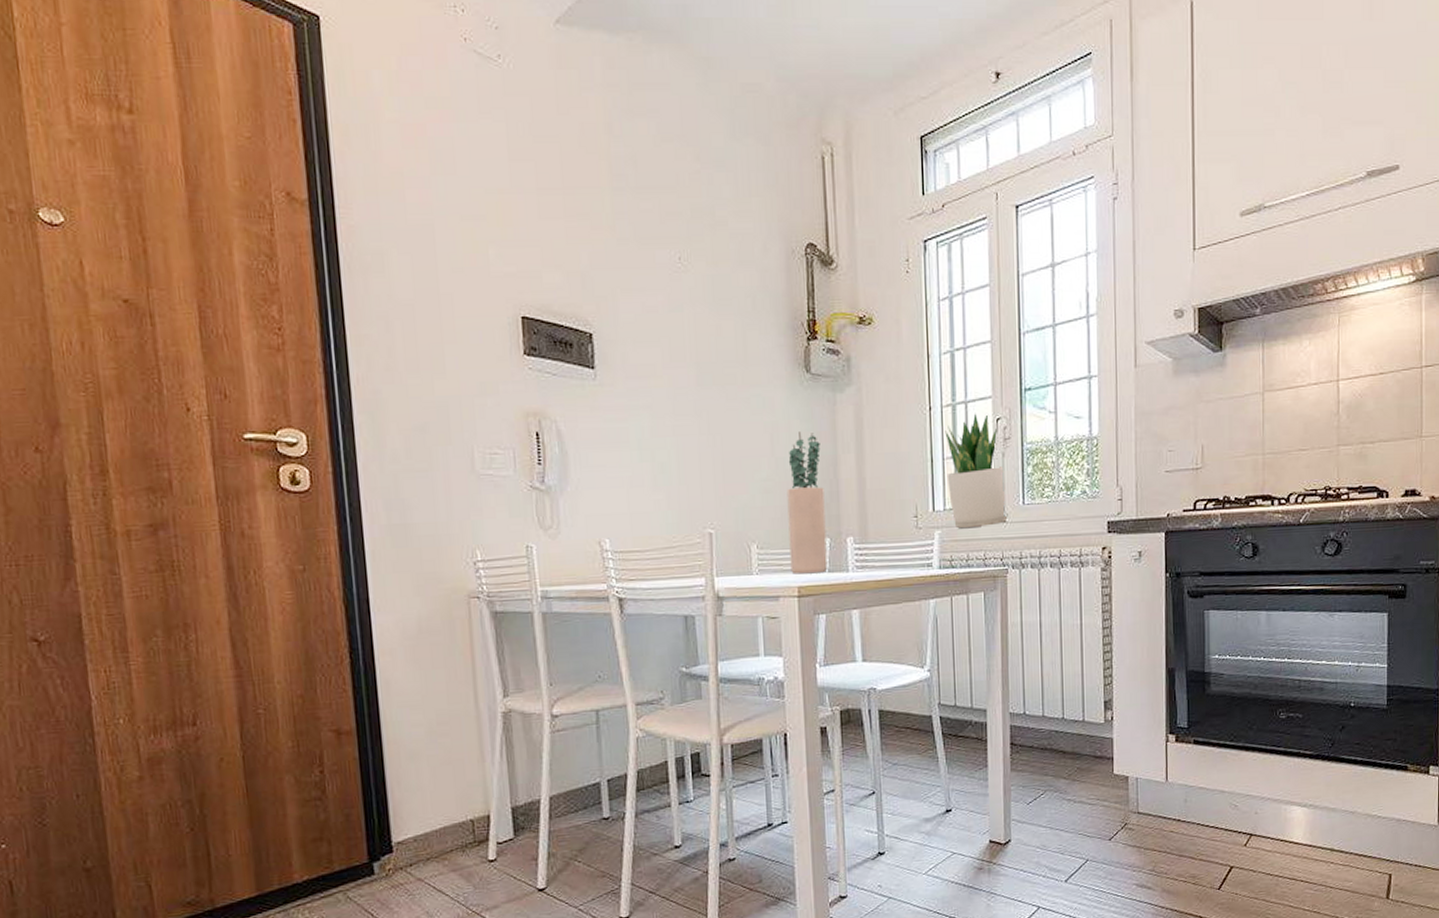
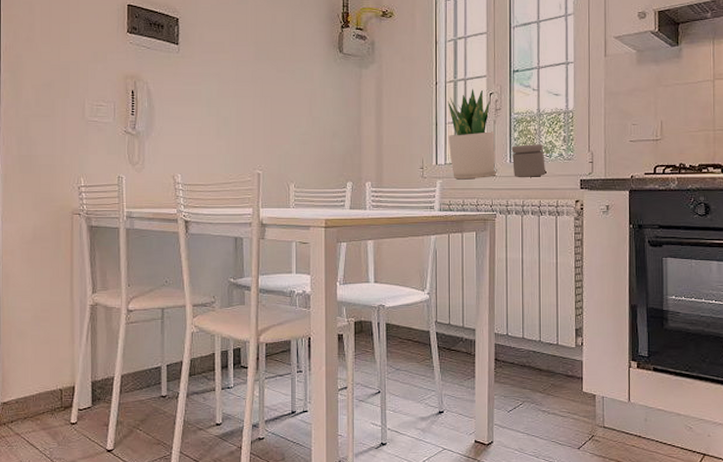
vase: present [787,432,828,575] -> none [320,98,349,209]
jar: none [1024,480,1066,524] -> present [511,144,545,178]

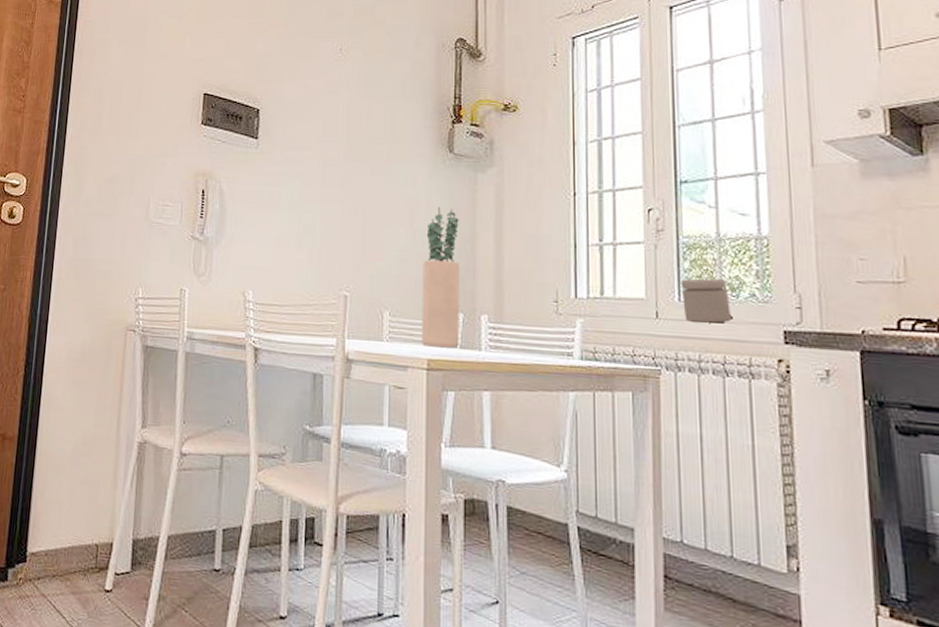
vase: none [320,98,349,209] -> present [421,207,460,349]
planter: present [448,88,496,180] -> none [590,202,660,321]

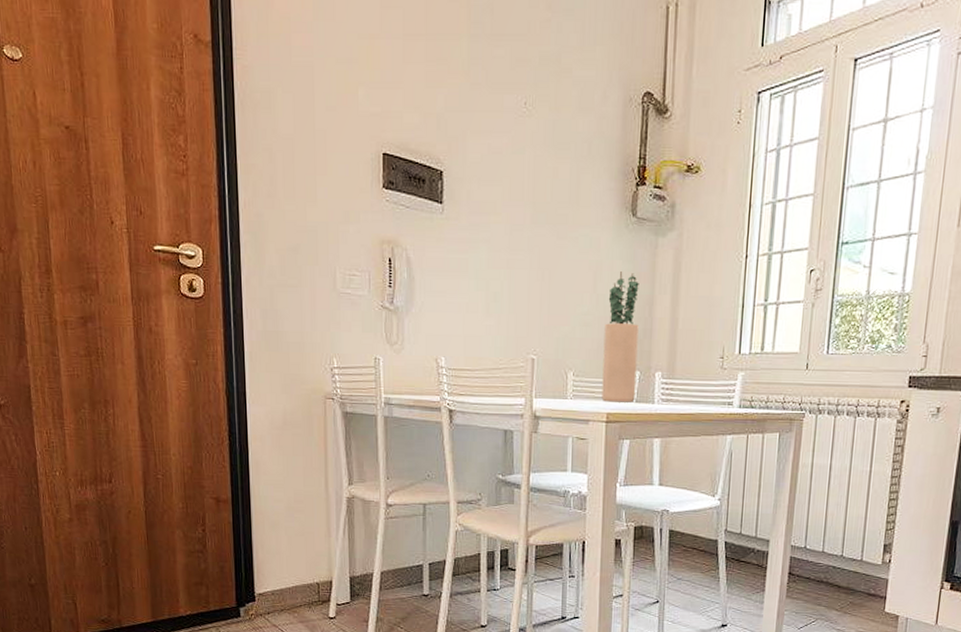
jar: present [680,278,731,324] -> none [830,333,870,373]

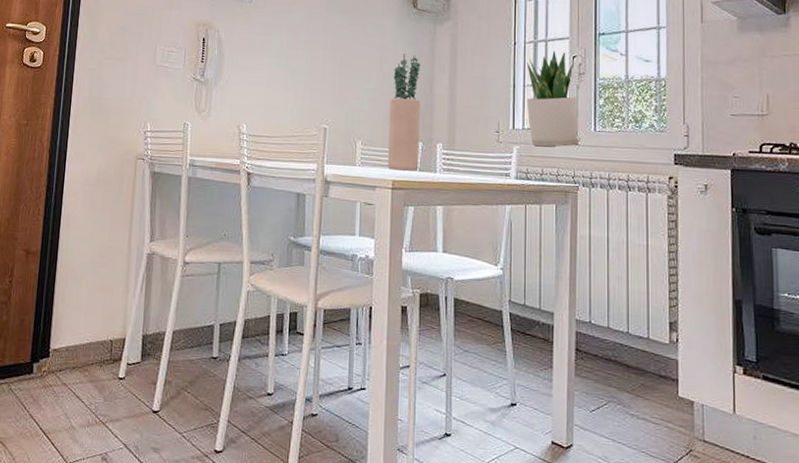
planter: none [755,263,812,373] -> present [526,50,579,147]

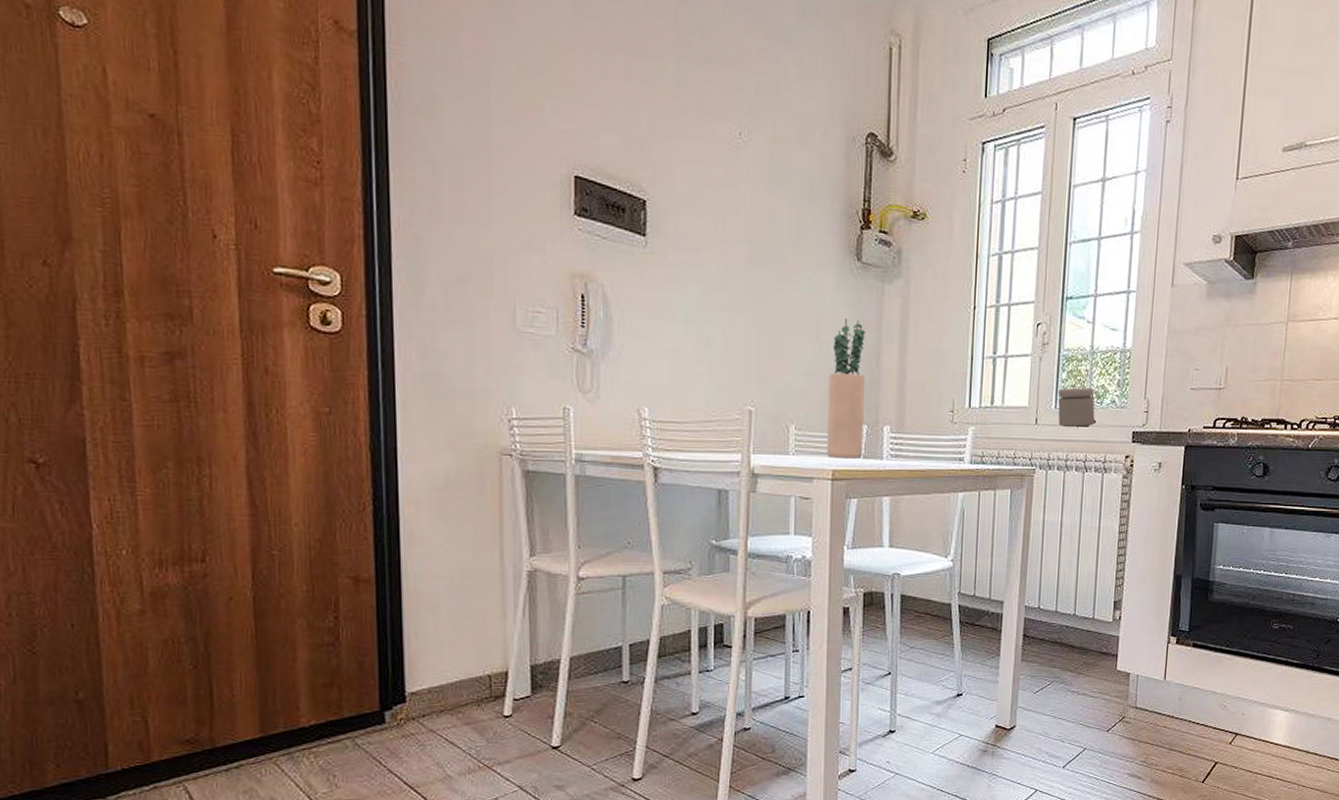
planter: present [526,50,579,147] -> none [985,316,1040,427]
jar: none [596,112,634,149] -> present [1057,387,1095,428]

